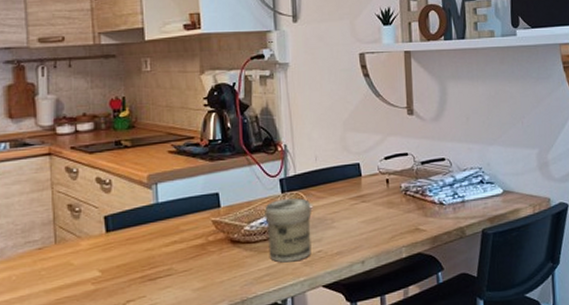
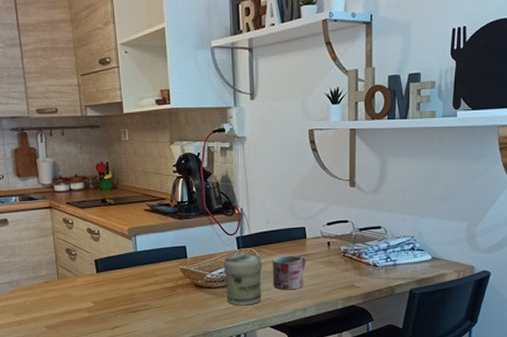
mug: none [322,197,363,240] -> present [272,255,306,290]

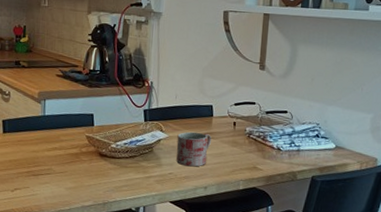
jar: present [223,254,263,306] -> none [128,126,168,179]

